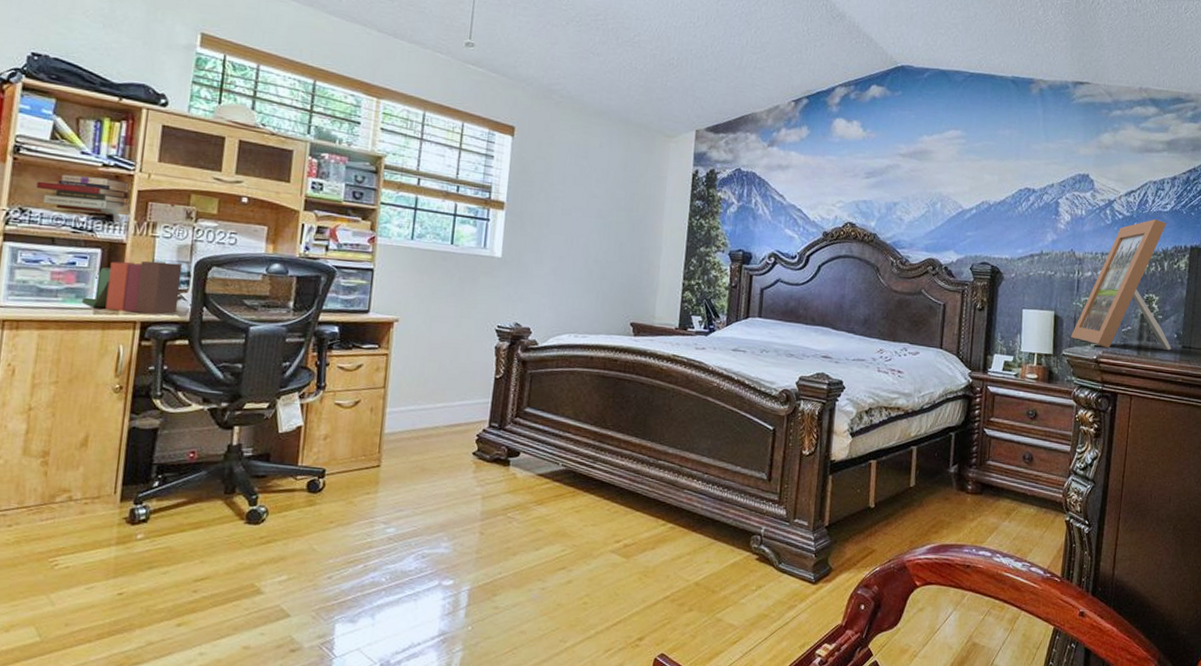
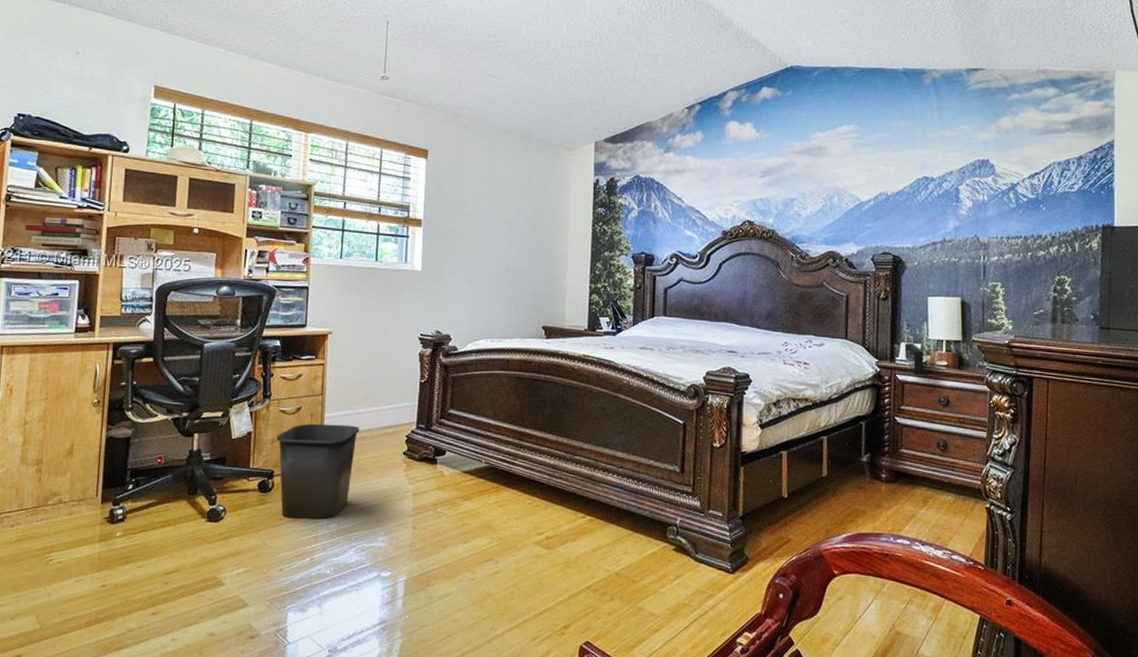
books: present [81,260,183,314] -> none [63,289,146,336]
waste bin: none [330,418,426,523] -> present [276,423,360,520]
alarm clock: none [997,354,1020,389] -> present [904,342,929,376]
picture frame: present [1071,218,1171,350] -> none [980,199,1088,333]

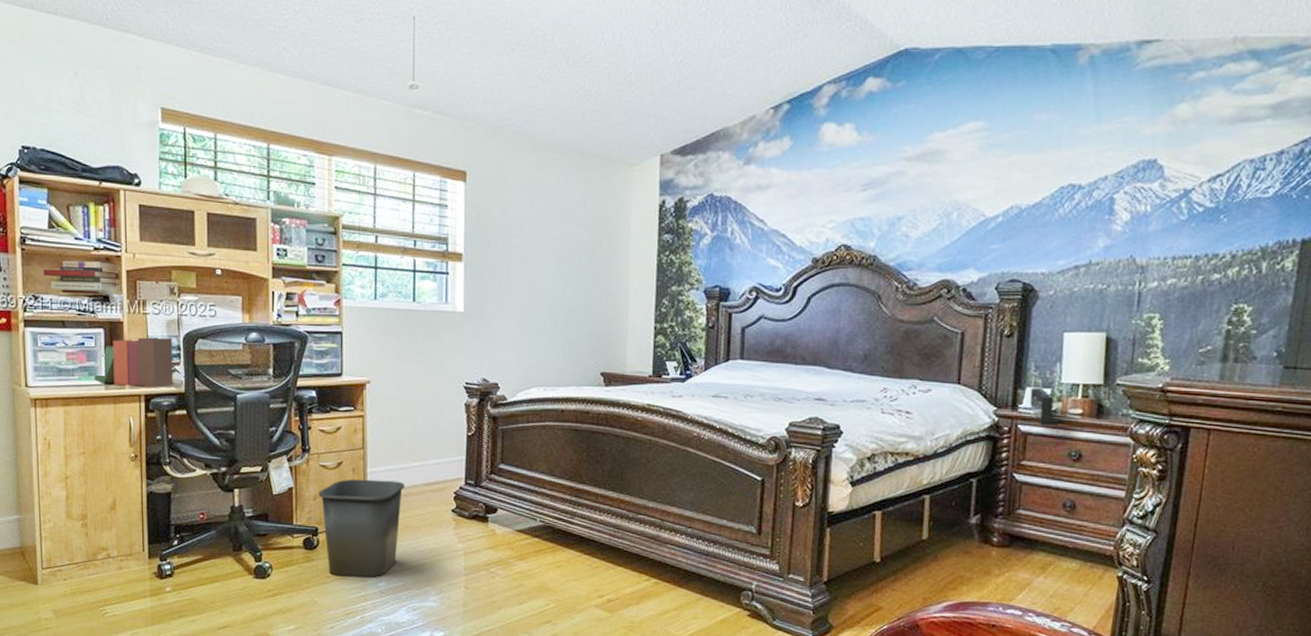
books: none [63,289,146,336] -> present [93,337,174,387]

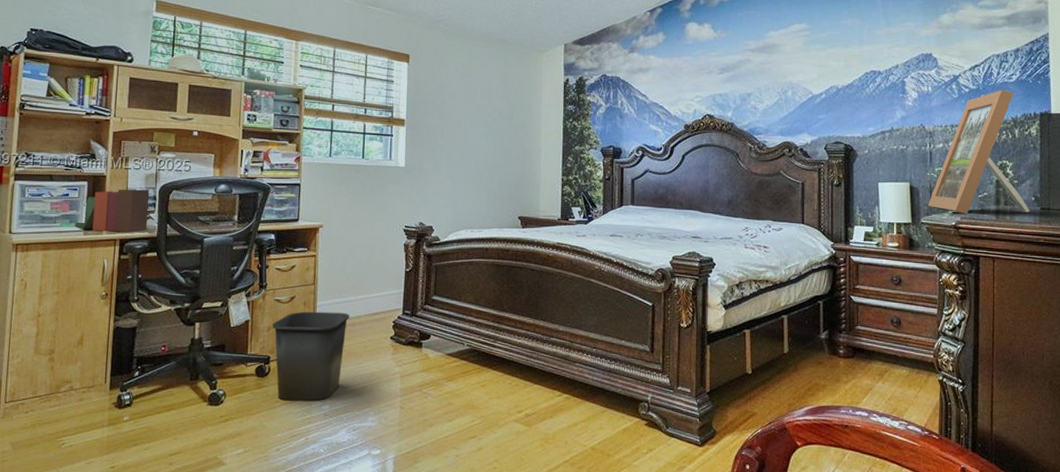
books: present [43,260,123,296] -> none [37,123,108,154]
alarm clock: present [1029,387,1059,427] -> none [858,226,882,257]
picture frame: none [1128,208,1269,375] -> present [928,89,1030,215]

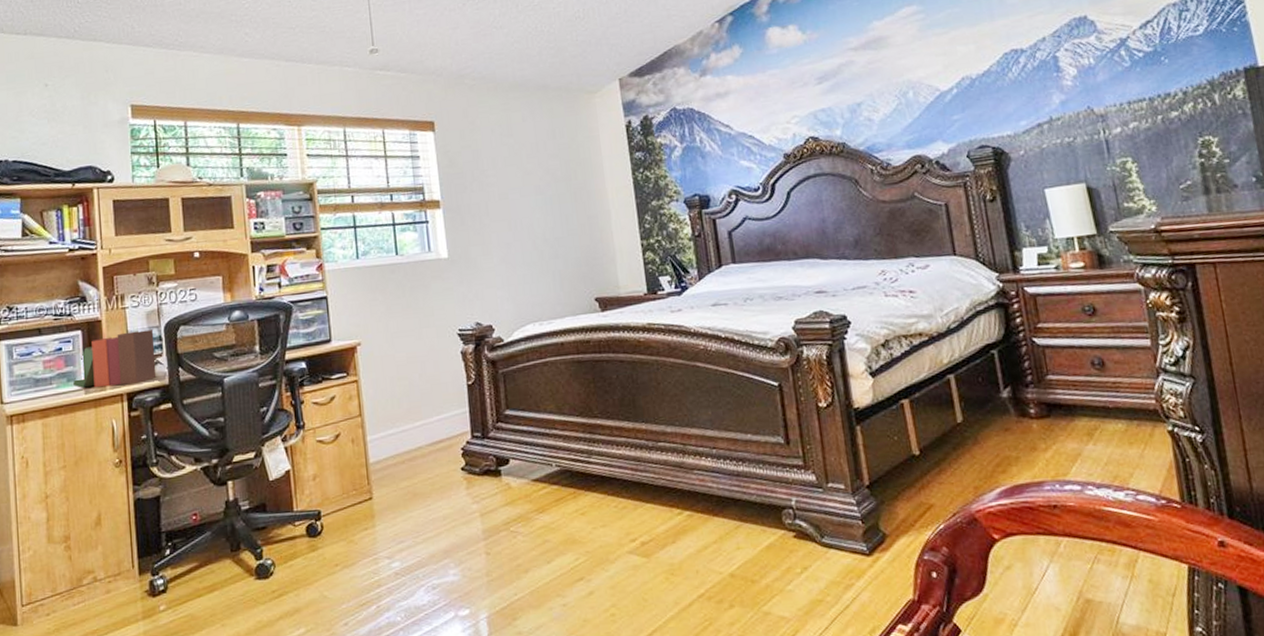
waste bin: present [272,311,350,402] -> none [318,445,409,563]
picture frame: present [928,89,1030,215] -> none [1114,46,1253,213]

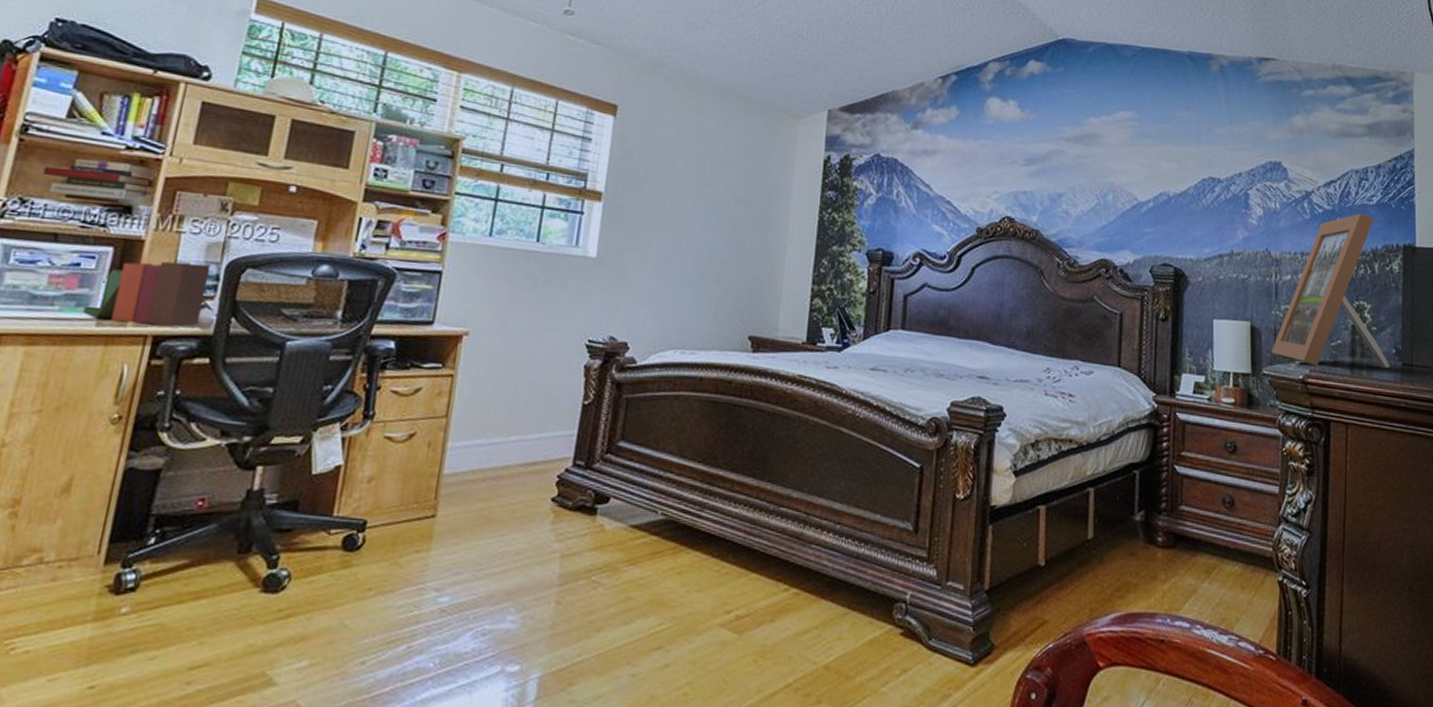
books: none [17,261,100,301] -> present [43,158,158,207]
picture frame: none [1114,46,1253,213] -> present [1271,213,1390,368]

